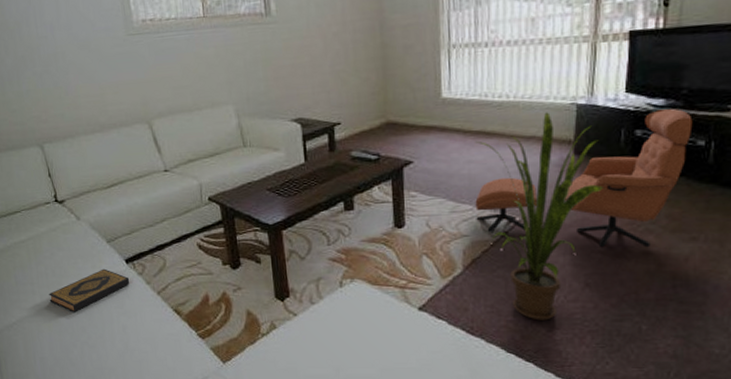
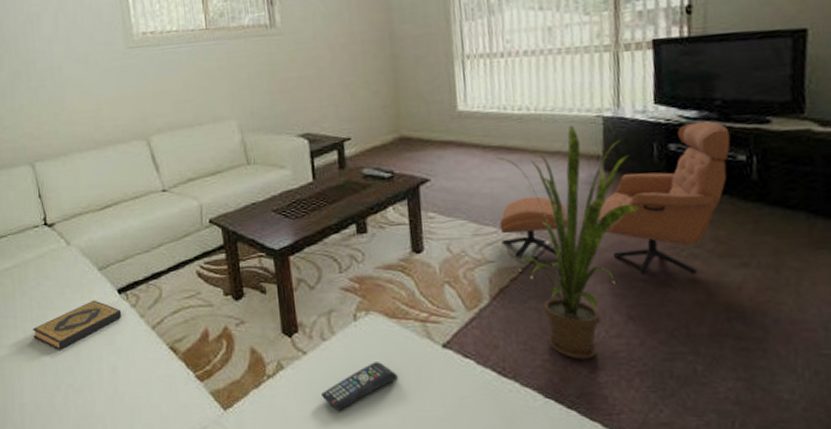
remote control: none [309,322,378,363] -> present [320,362,398,411]

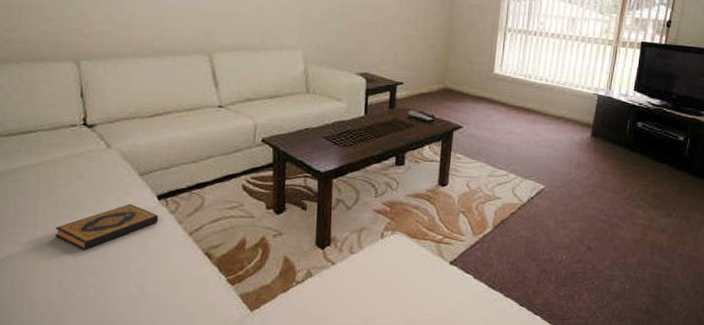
remote control: present [320,362,398,411] -> none [342,274,410,313]
house plant: present [496,125,639,360] -> none [516,98,611,278]
armchair: present [499,121,731,275] -> none [509,108,678,220]

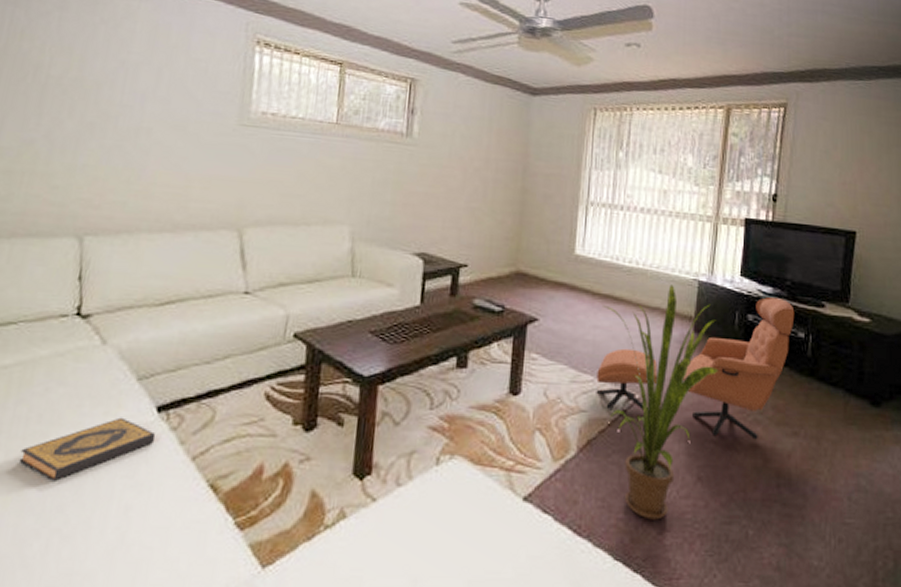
armchair: none [509,108,678,220] -> present [596,297,795,440]
house plant: none [516,98,611,278] -> present [603,284,718,520]

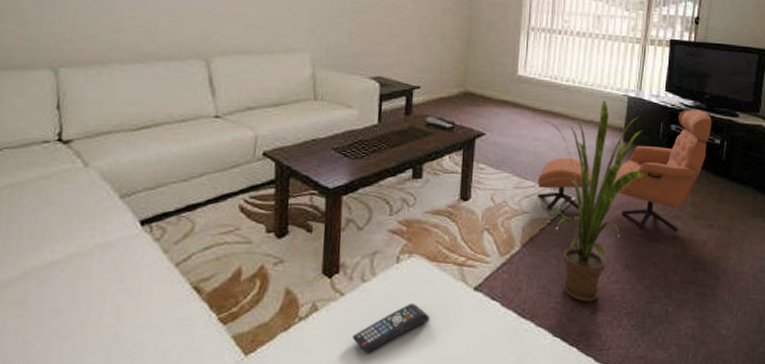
hardback book: present [18,417,156,481] -> none [15,231,141,289]
remote control: none [383,514,472,571] -> present [352,304,430,353]

